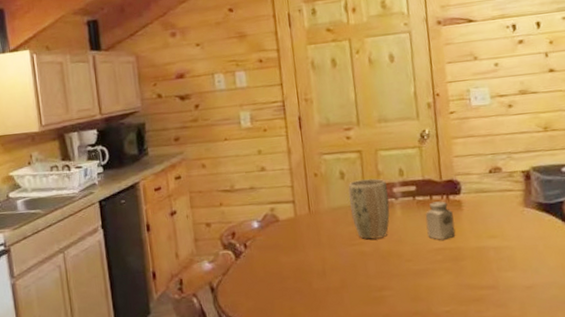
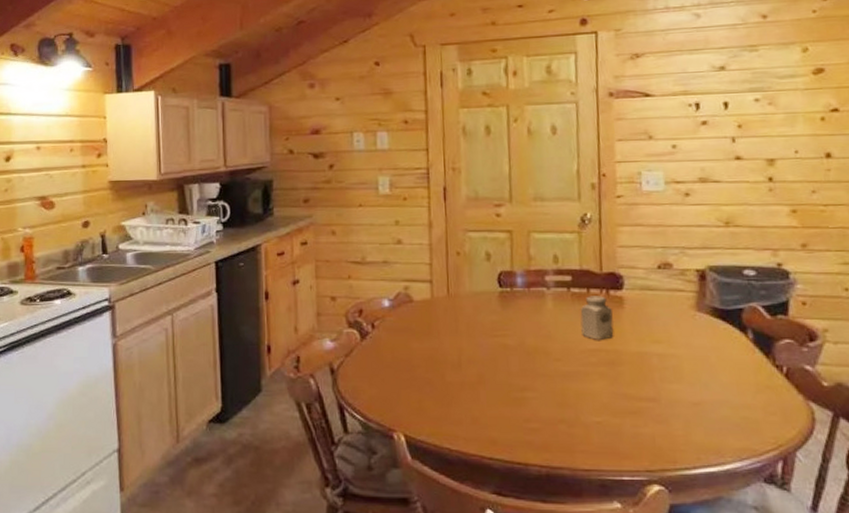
plant pot: present [348,178,390,240] -> none [494,263,540,332]

